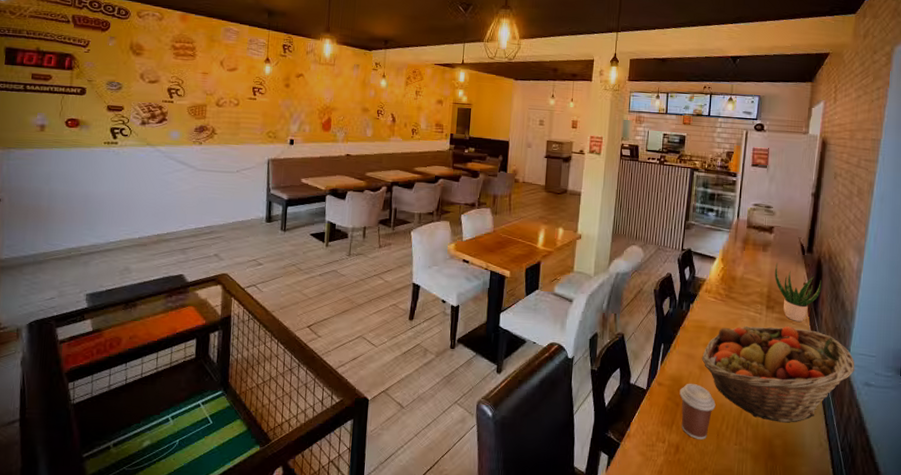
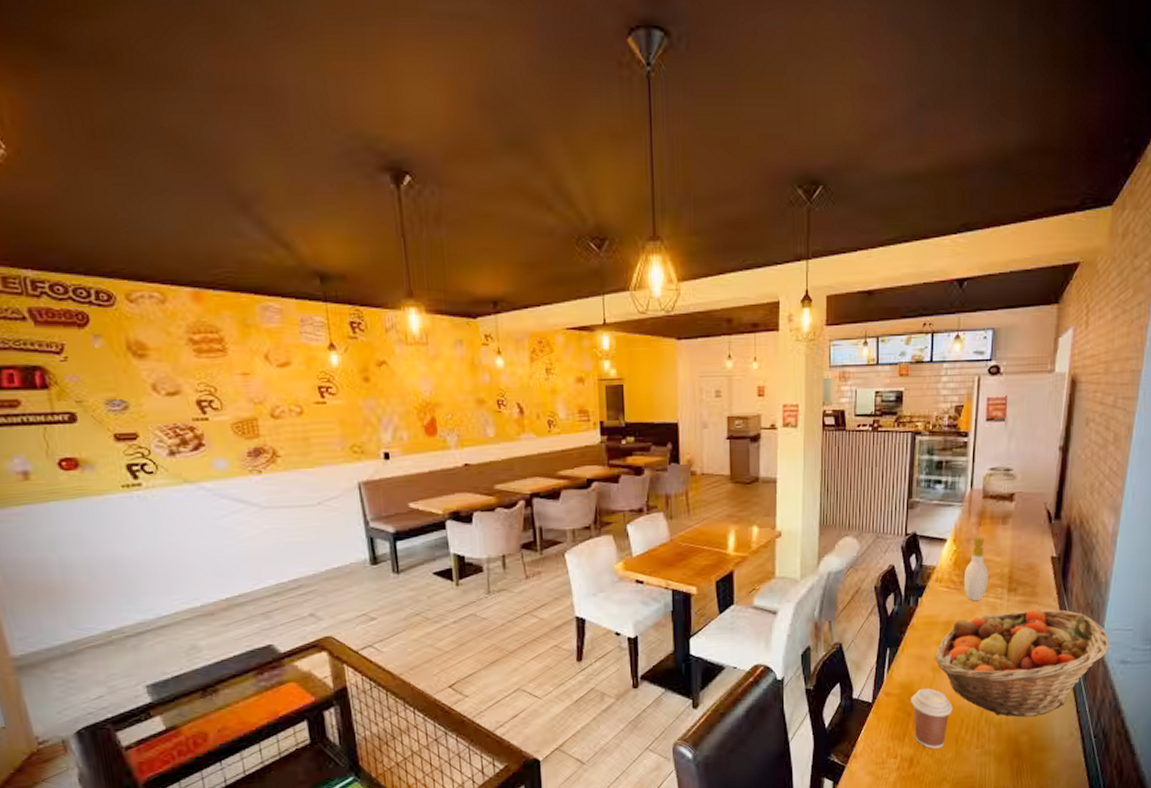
soap bottle: none [728,258,750,314] -> present [963,536,989,602]
potted plant: present [775,263,821,322] -> none [1017,537,1071,602]

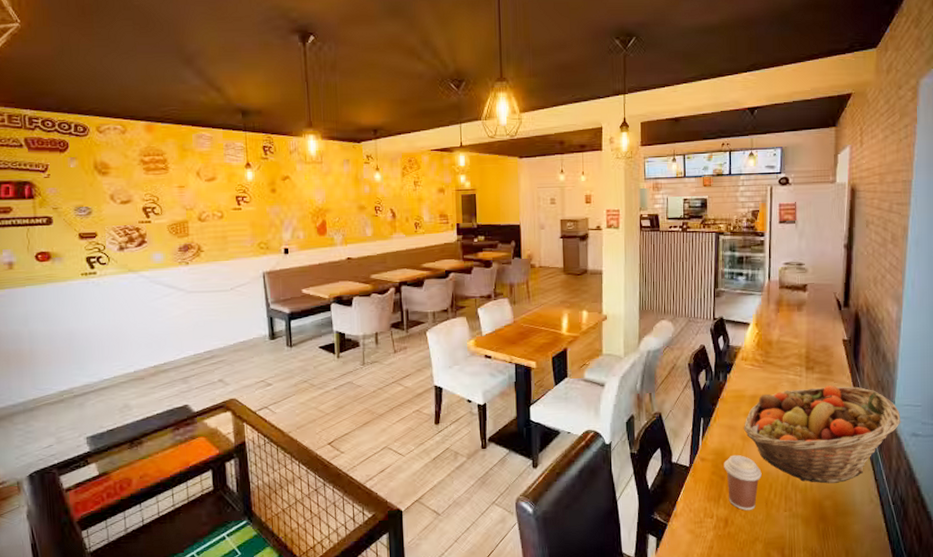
soap bottle: present [963,536,989,602] -> none [766,321,788,378]

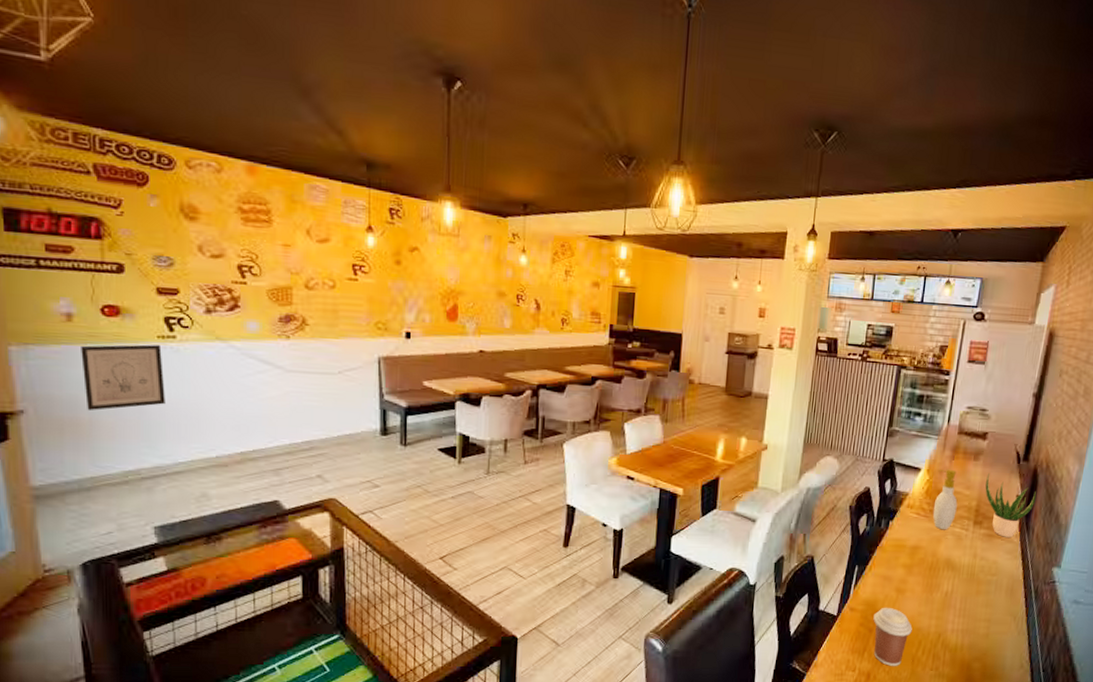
wall art: none [21,281,91,342] -> present [81,344,165,410]
fruit basket: present [744,385,902,484] -> none [900,543,1065,645]
soap bottle: none [766,321,788,378] -> present [933,469,958,530]
potted plant: none [812,322,861,380] -> present [985,473,1036,537]

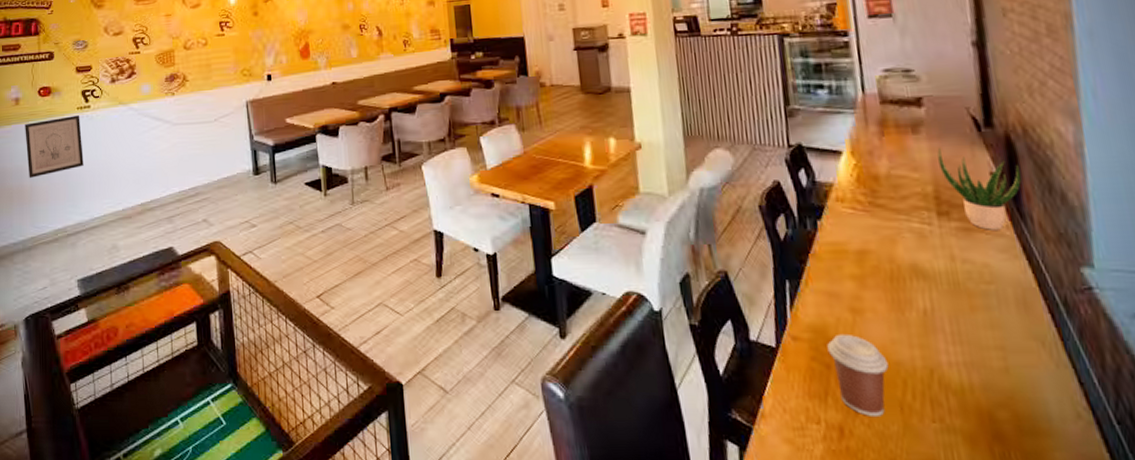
soap bottle: present [933,469,958,530] -> none [867,148,908,227]

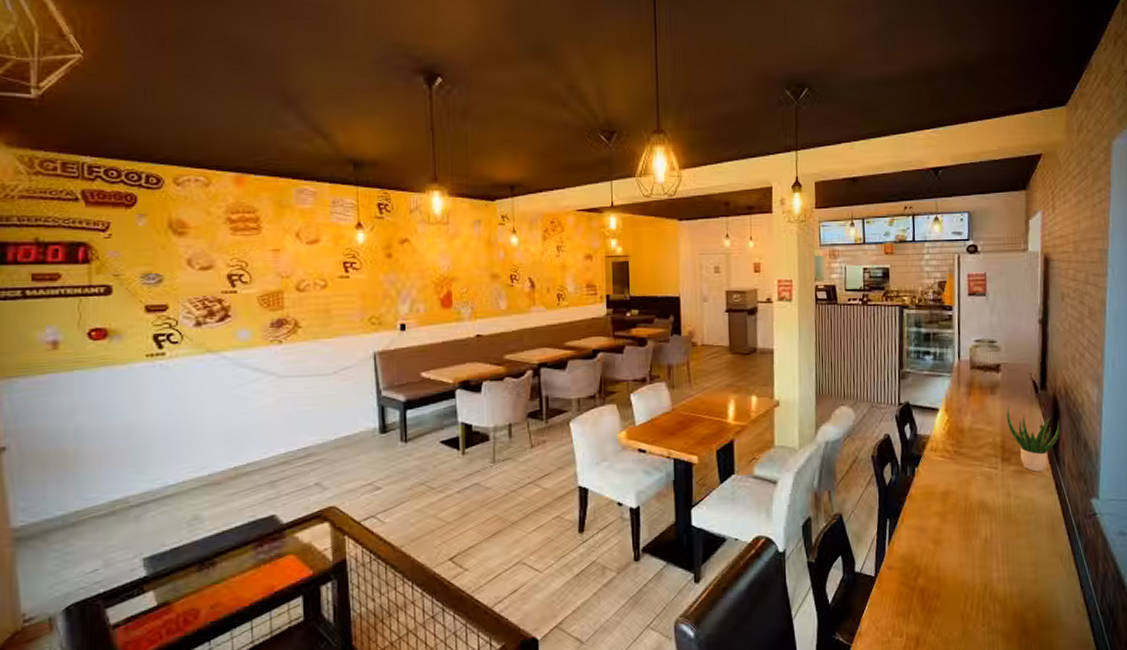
wall art: present [25,115,84,178] -> none [67,364,155,439]
coffee cup: present [827,333,889,416] -> none [913,561,956,627]

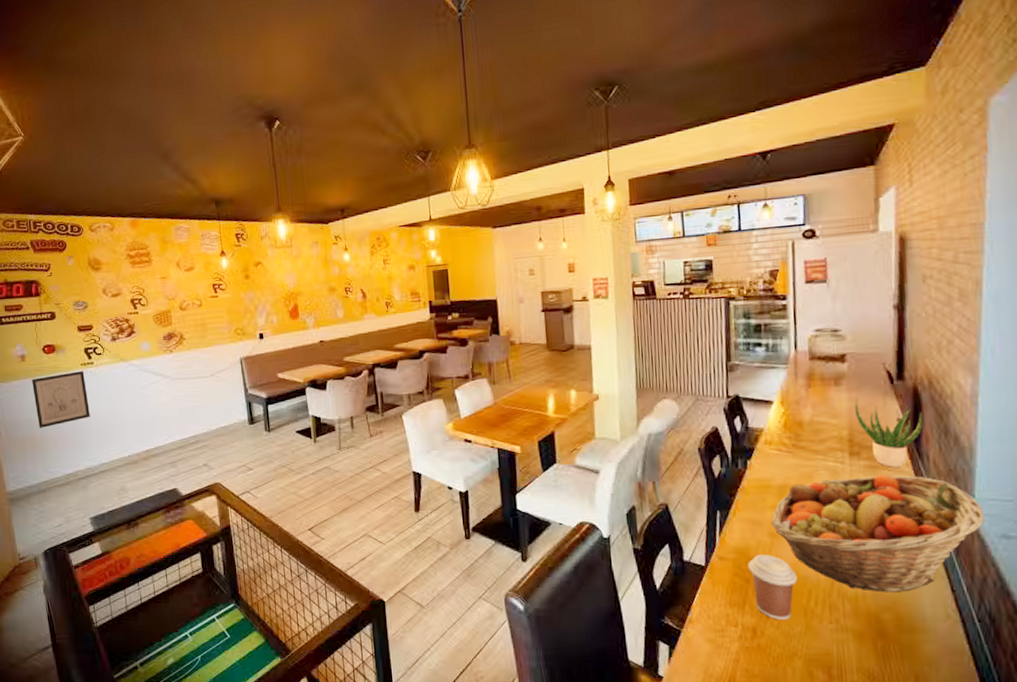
wall art: none [67,364,155,439] -> present [32,371,90,428]
coffee cup: none [913,561,956,627] -> present [748,554,798,620]
fruit basket: none [935,478,1107,592] -> present [771,474,986,593]

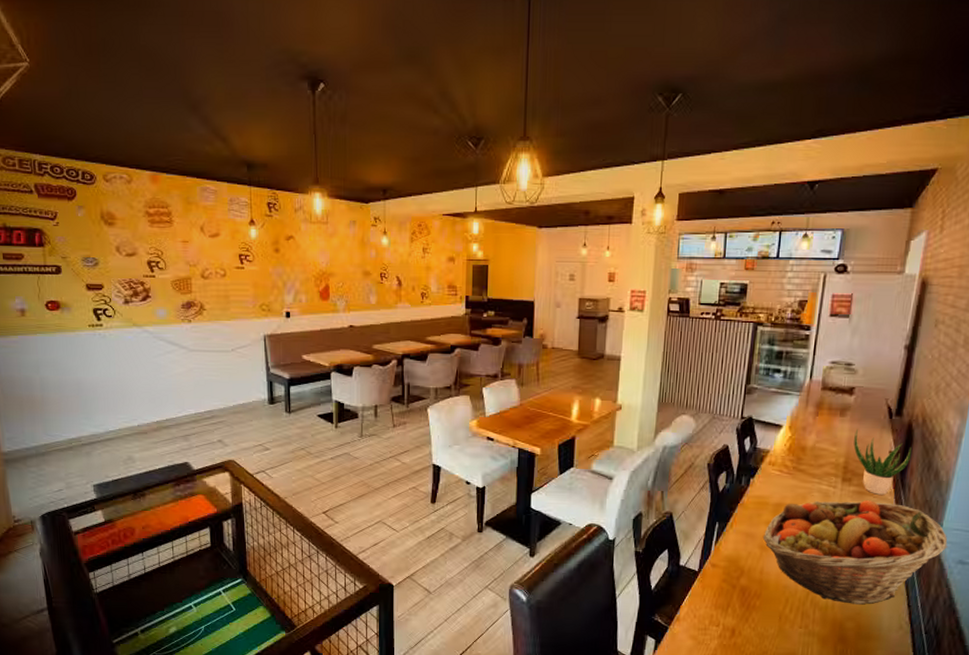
wall art: present [32,371,90,428] -> none [32,332,97,389]
coffee cup: present [748,554,798,620] -> none [736,564,778,623]

